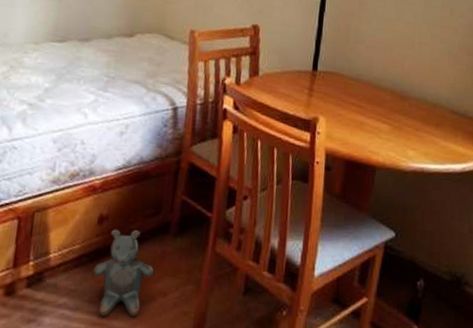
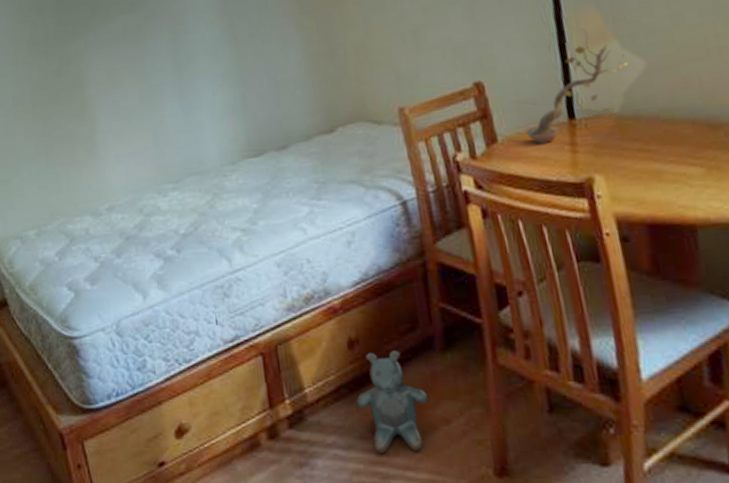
plant: none [280,11,361,86] -> present [526,36,628,145]

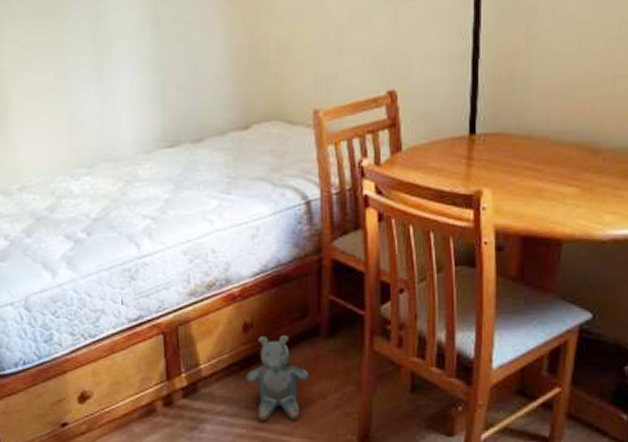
plant: present [526,36,628,145] -> none [429,54,531,157]

